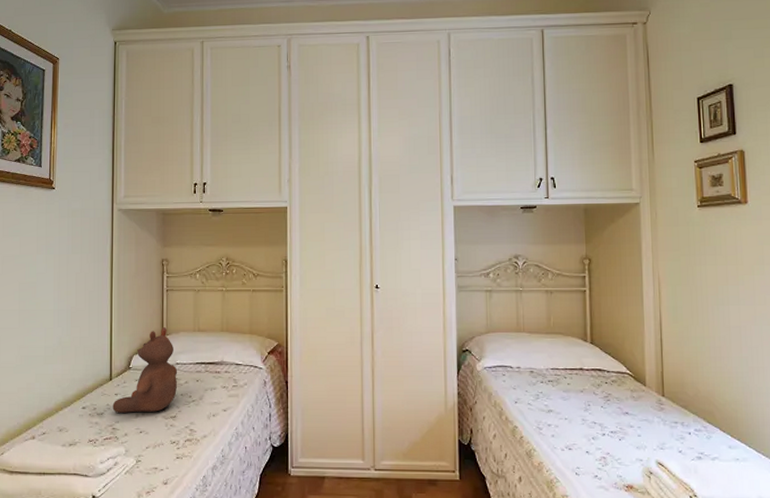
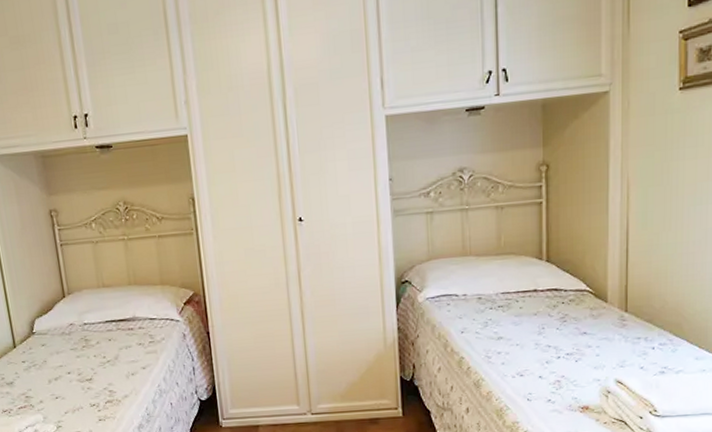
stuffed bear: present [112,327,178,413] -> none [21,286,89,381]

